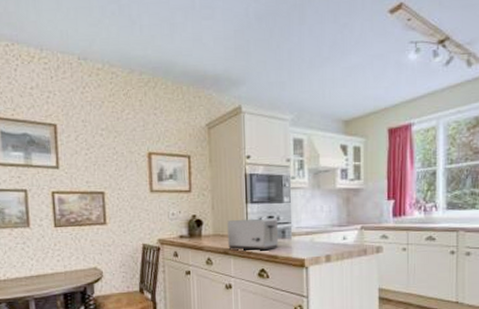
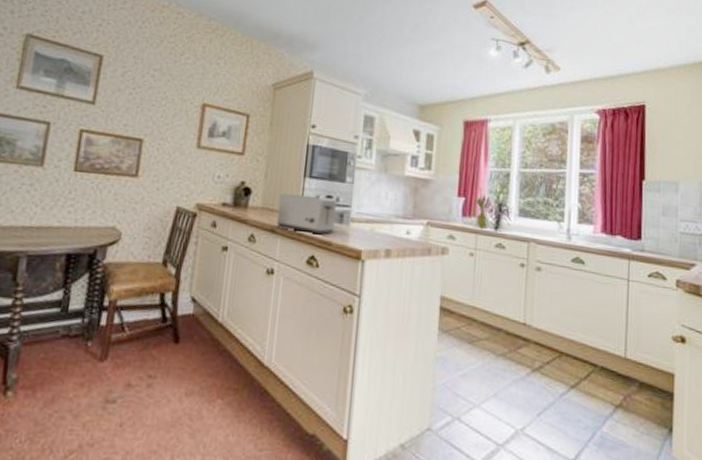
plant: none [398,188,441,227] -> present [468,186,513,232]

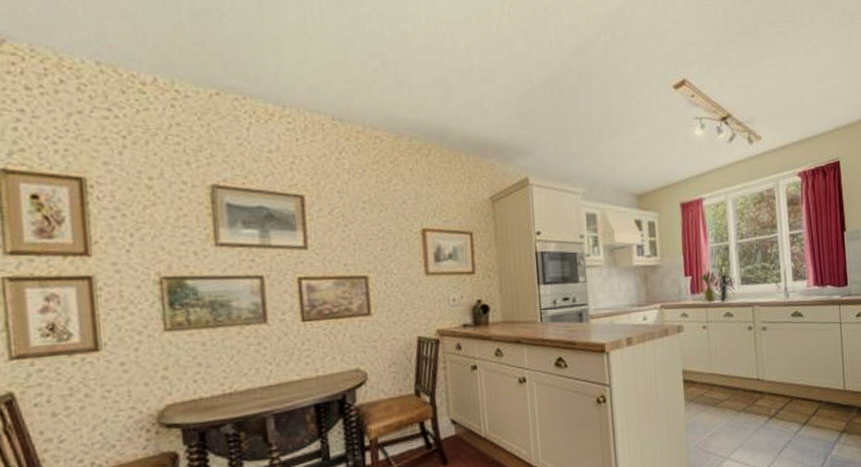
toaster: present [277,193,338,235] -> none [518,299,576,339]

